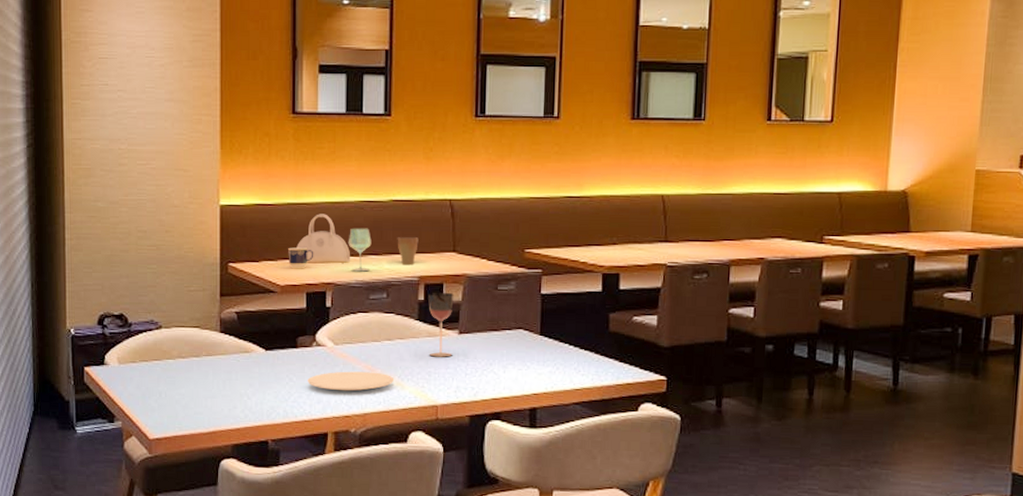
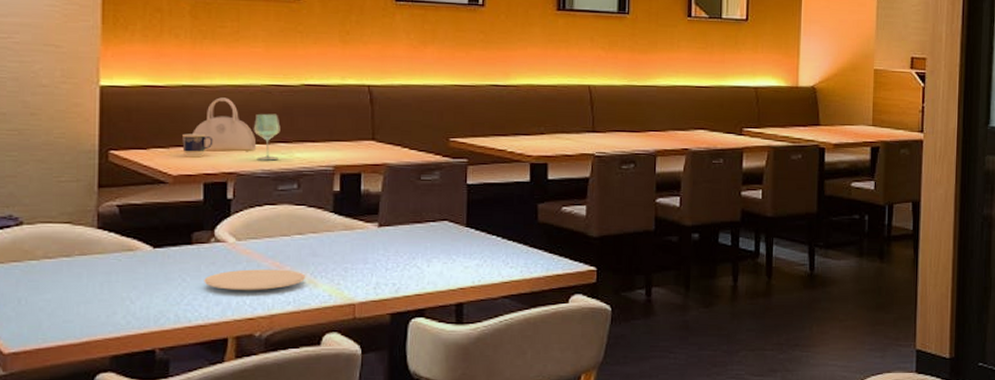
cup: present [397,237,419,266] -> none [309,124,334,154]
wineglass: present [428,292,454,357] -> none [345,182,373,252]

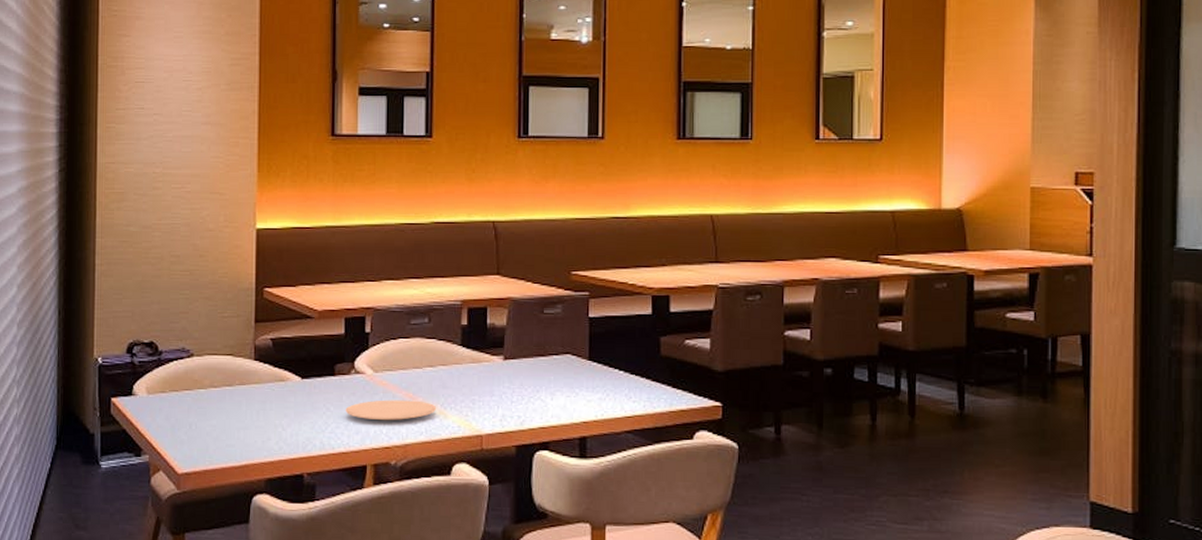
cup: present [182,133,213,158] -> none [326,271,353,294]
handbag: present [192,97,257,152] -> none [335,237,391,288]
wine glass: present [253,113,281,161] -> none [388,251,413,296]

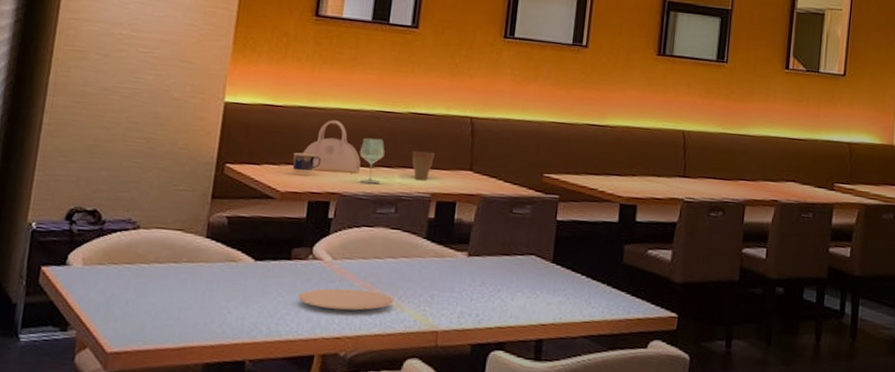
cup: none [326,271,353,294] -> present [292,152,322,176]
handbag: none [335,237,391,288] -> present [303,120,361,175]
wine glass: none [388,251,413,296] -> present [359,137,385,184]
cup: none [439,260,461,289] -> present [411,151,435,181]

